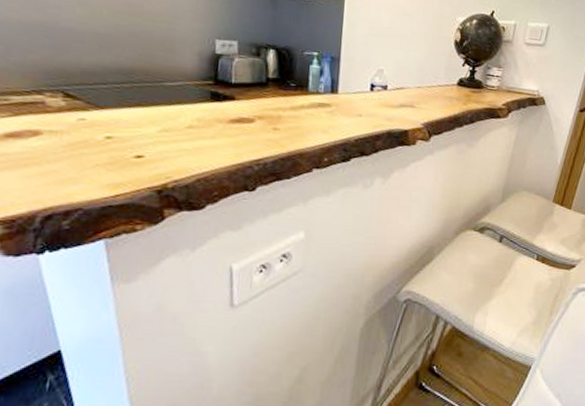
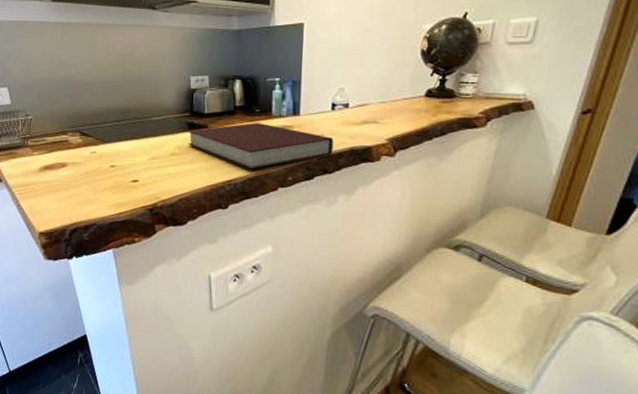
notebook: none [210,97,371,149] -> present [187,123,333,170]

